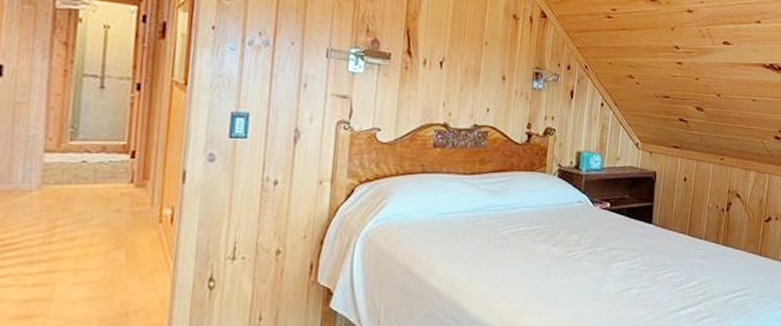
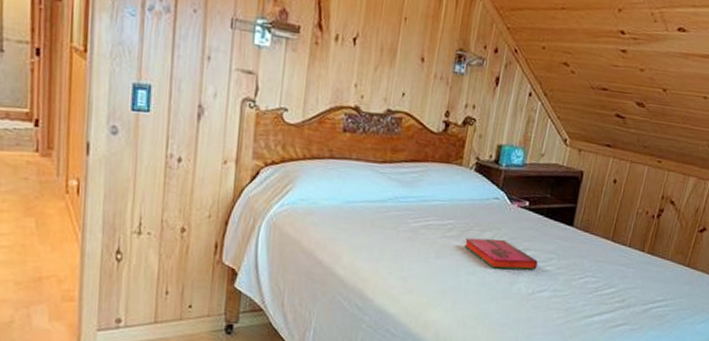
hardback book: none [553,240,623,270] -> present [464,237,538,270]

